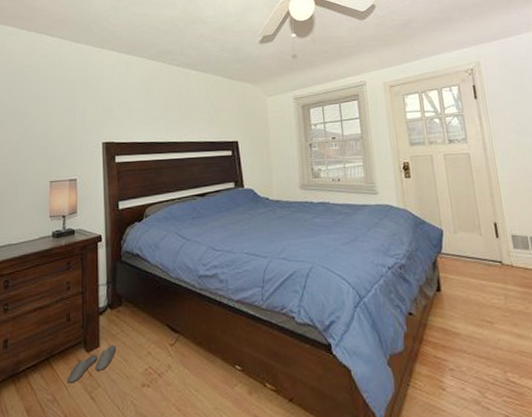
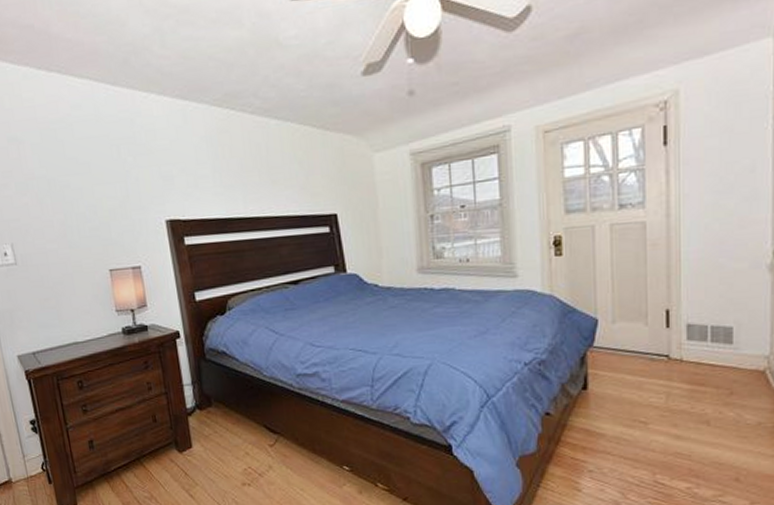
slippers: present [67,344,117,383] -> none [162,445,211,482]

